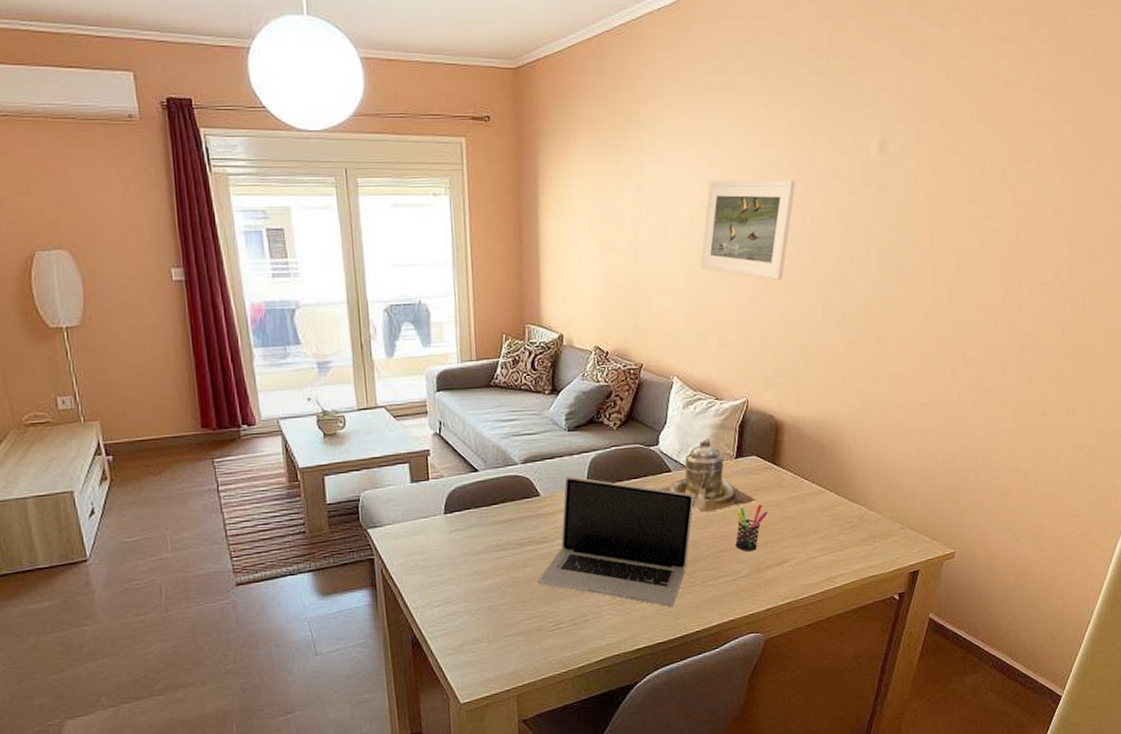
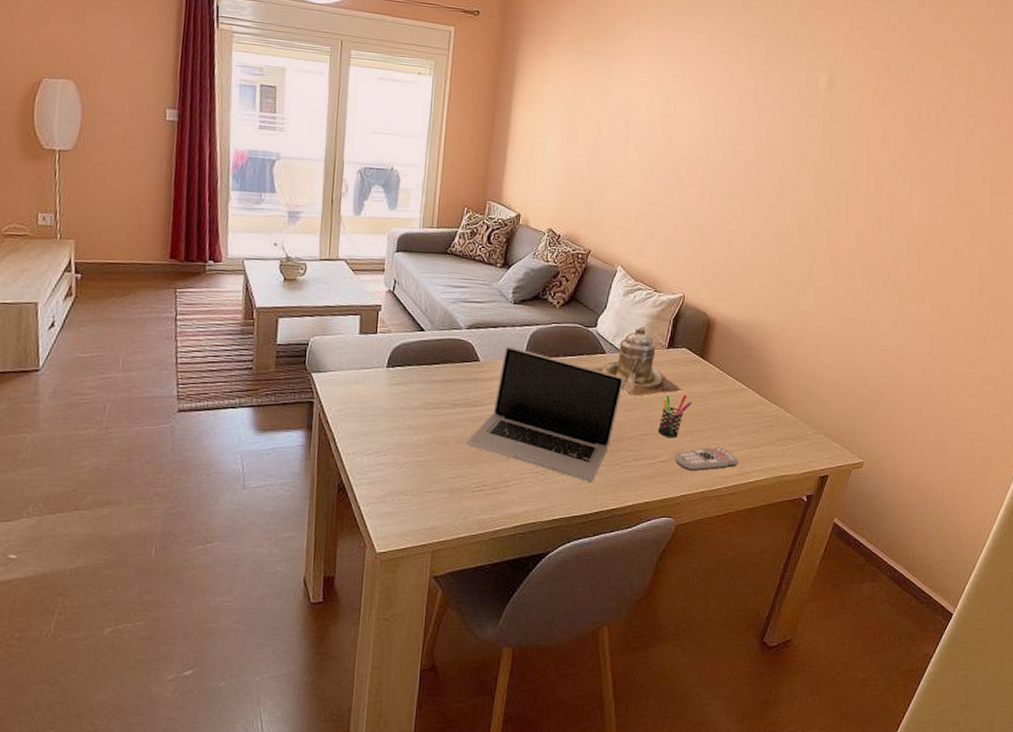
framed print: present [700,179,796,281] -> none [654,93,749,190]
remote control: none [755,554,823,583] -> present [674,447,738,472]

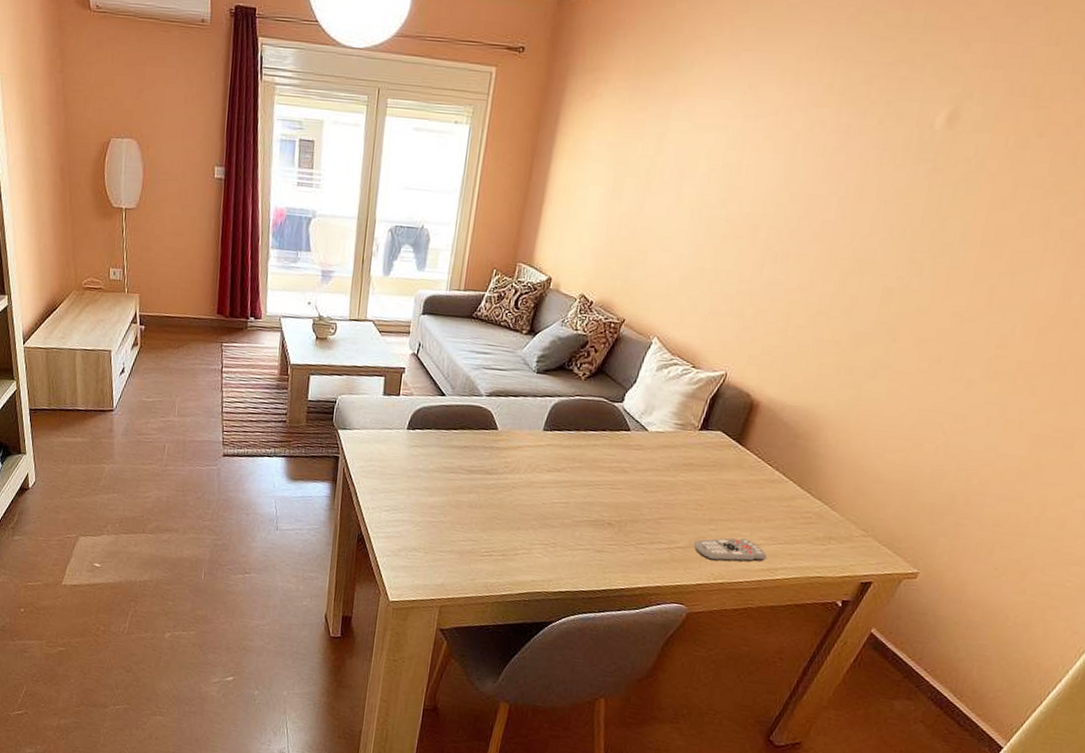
laptop: present [467,346,624,483] -> none [479,416,648,560]
teapot: present [591,327,683,397] -> none [613,405,712,479]
pen holder: present [658,395,692,438] -> none [679,480,721,525]

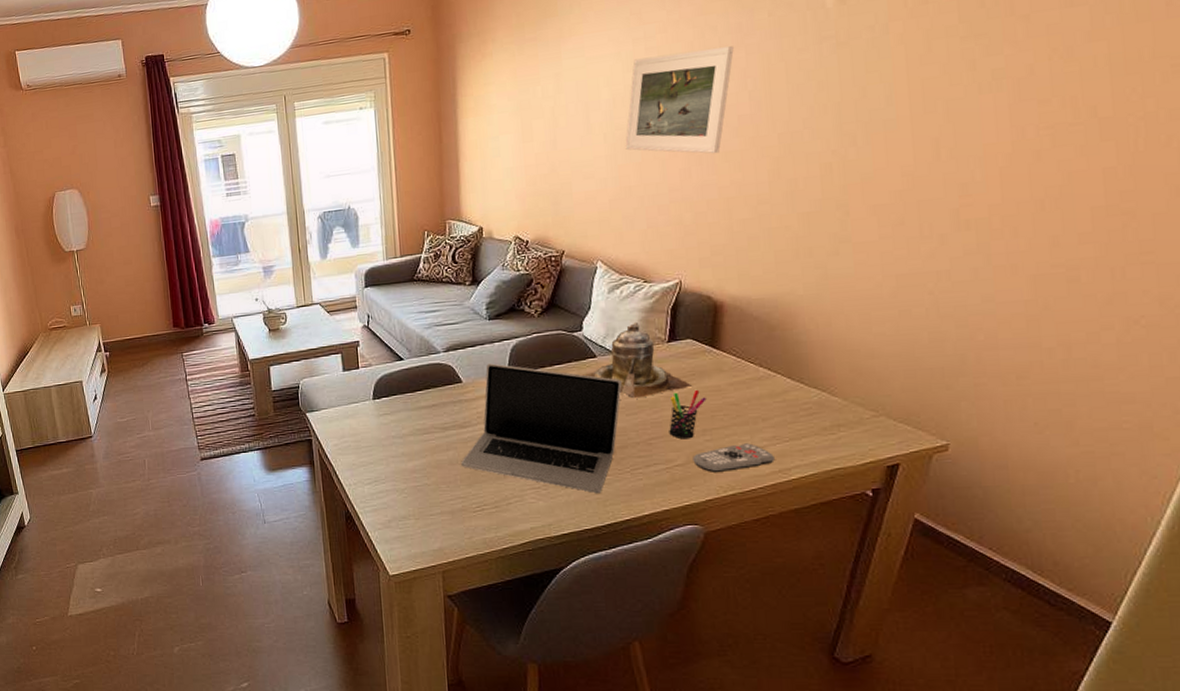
laptop: none [479,416,648,560] -> present [461,363,622,494]
teapot: none [613,405,712,479] -> present [583,323,693,399]
pen holder: none [679,480,721,525] -> present [669,390,707,439]
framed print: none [708,137,837,254] -> present [625,46,734,154]

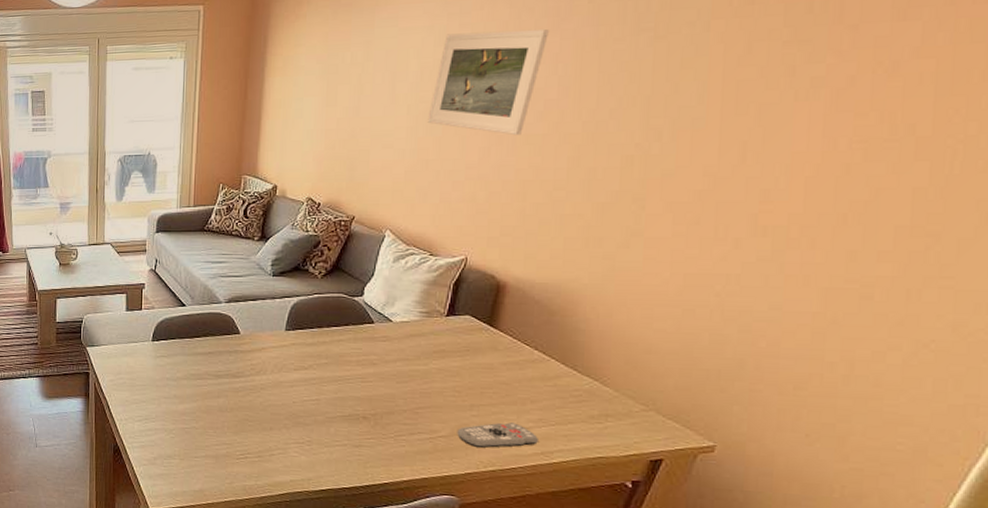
laptop: present [461,363,622,494] -> none [230,318,396,455]
teapot: present [583,323,693,399] -> none [358,294,466,368]
pen holder: present [669,390,707,439] -> none [437,366,478,413]

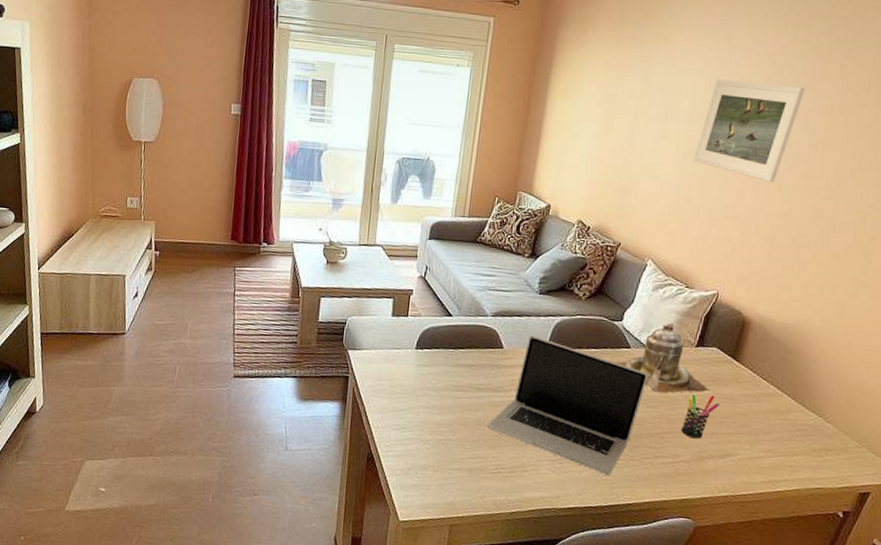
laptop: none [230,318,396,455] -> present [487,335,648,476]
teapot: none [358,294,466,368] -> present [615,323,710,394]
pen holder: none [437,366,478,413] -> present [681,395,720,439]
remote control: present [457,422,538,448] -> none [697,451,767,475]

